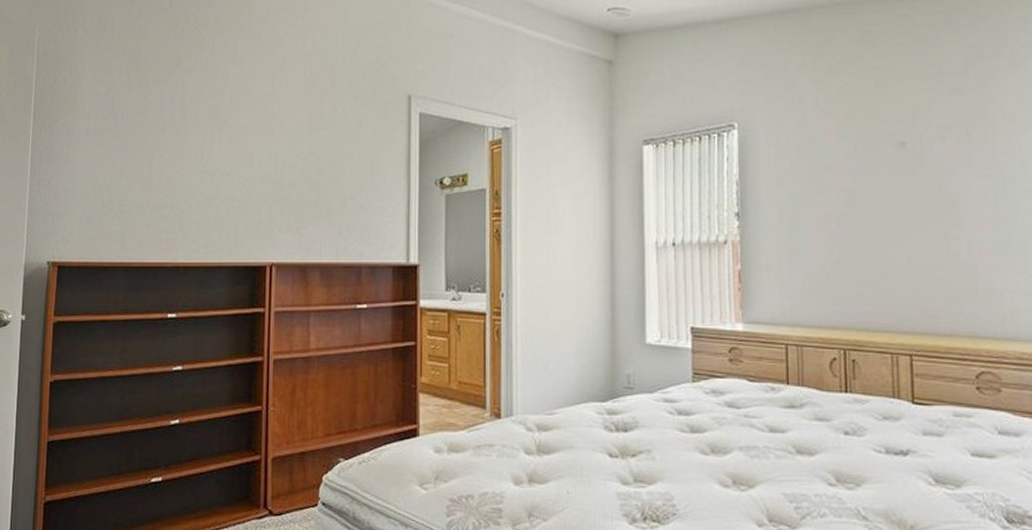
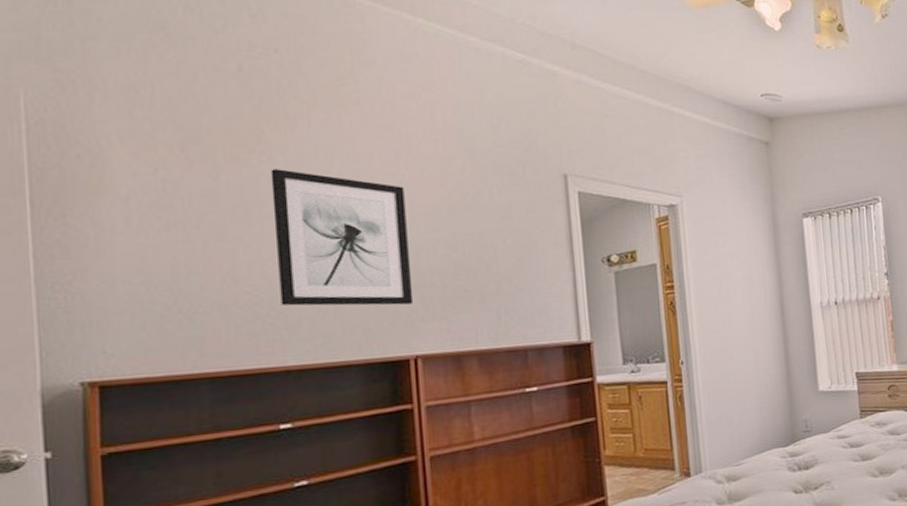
wall art: none [179,90,277,215] -> present [270,169,414,306]

